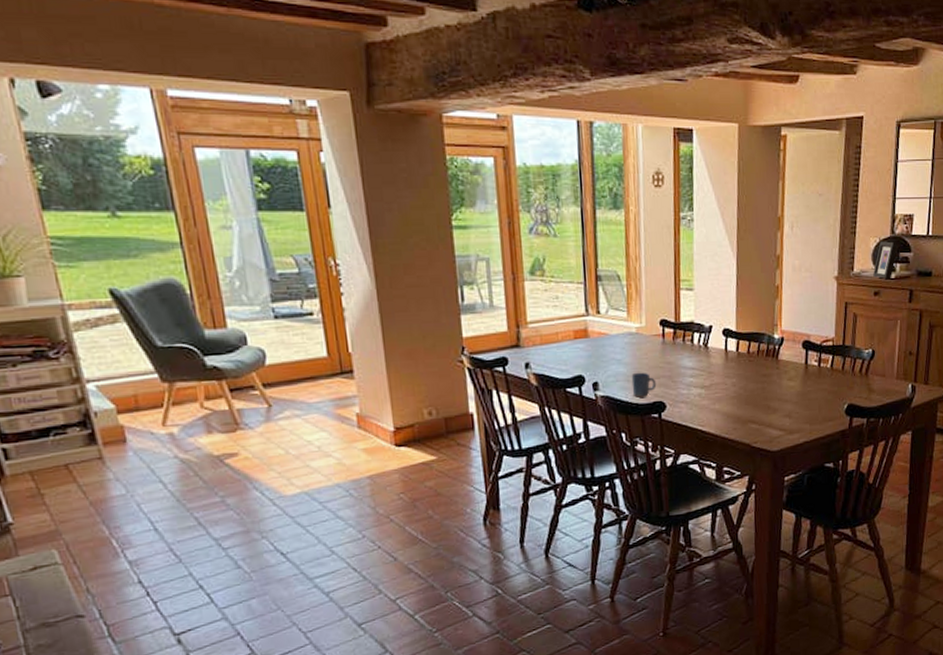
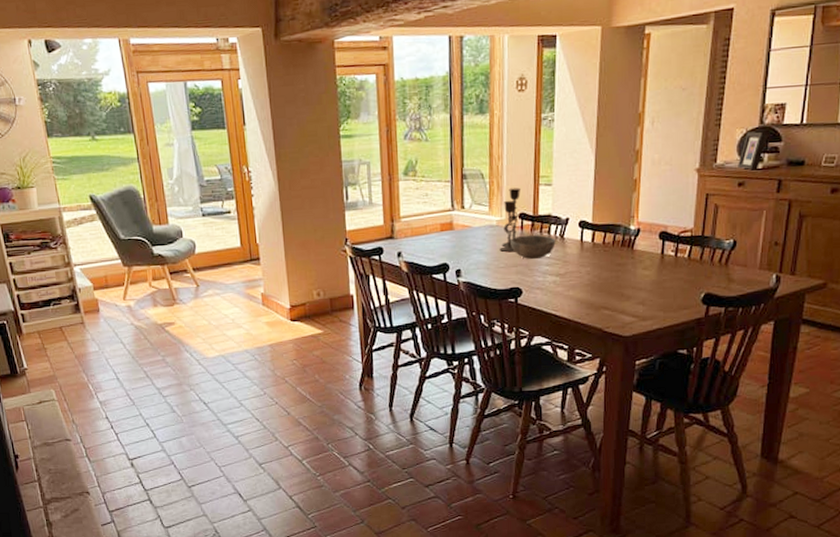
mug: present [631,372,657,398] -> none [491,260,514,284]
candlestick: none [640,292,662,363] -> present [499,187,522,253]
bowl: none [651,343,699,370] -> present [510,234,556,259]

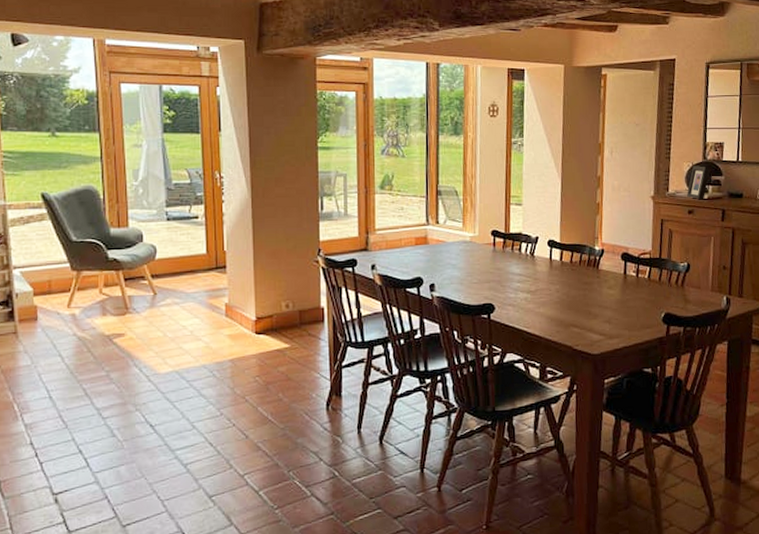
candlestick: present [499,187,522,253] -> none [472,206,494,268]
bowl: present [510,234,556,259] -> none [483,251,526,275]

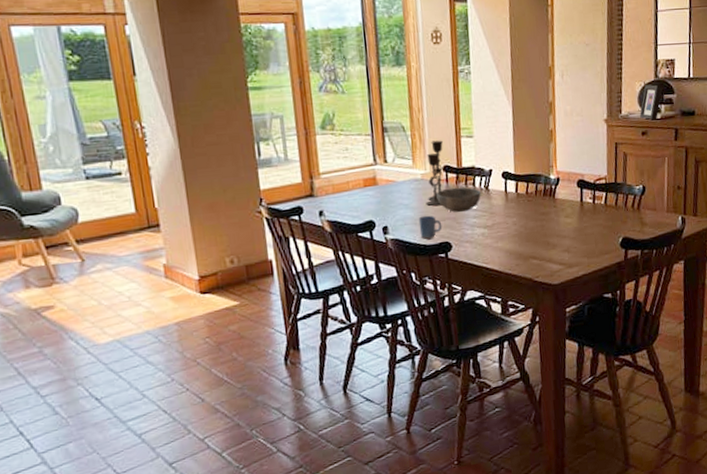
mug: none [464,276,487,299] -> present [418,215,442,239]
candlestick: none [472,206,494,268] -> present [426,140,444,206]
bowl: none [483,251,526,275] -> present [436,187,481,212]

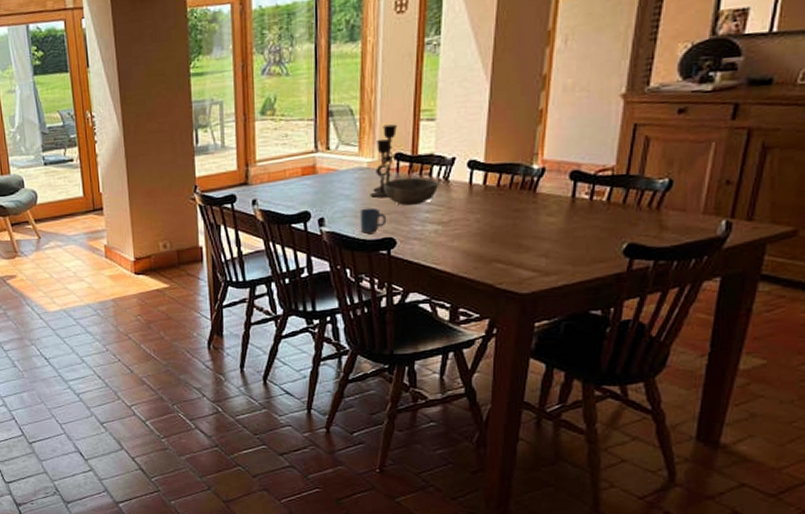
picture frame: present [640,85,663,120] -> none [678,45,722,93]

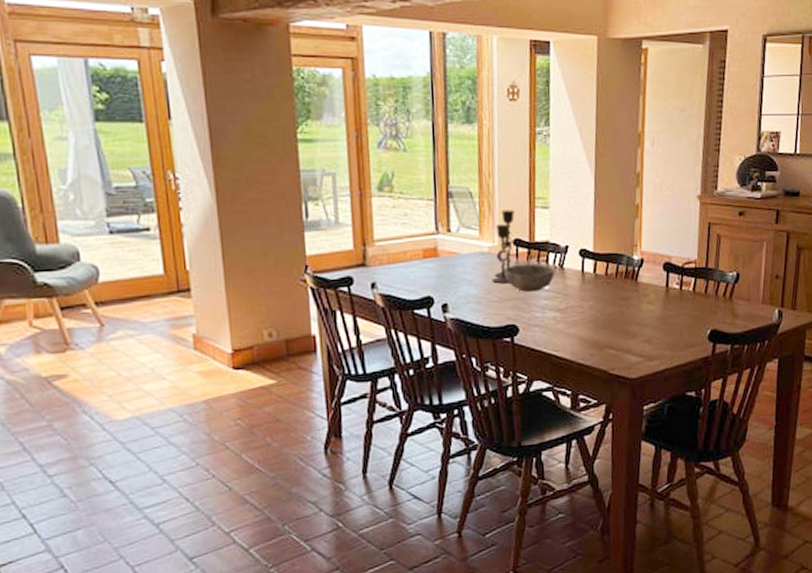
mug: present [360,207,387,234] -> none [482,293,509,320]

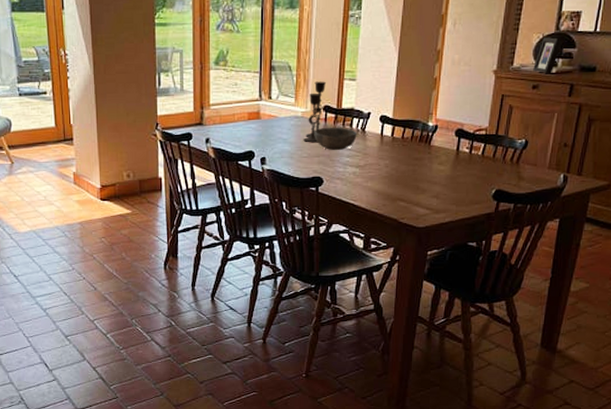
picture frame: none [738,159,765,200] -> present [533,37,563,74]

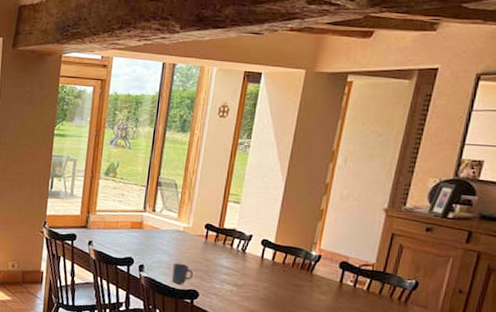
mug: none [294,150,316,172] -> present [171,263,194,284]
candlestick: present [303,81,327,143] -> none [182,200,211,258]
bowl: present [314,127,357,150] -> none [193,243,237,267]

